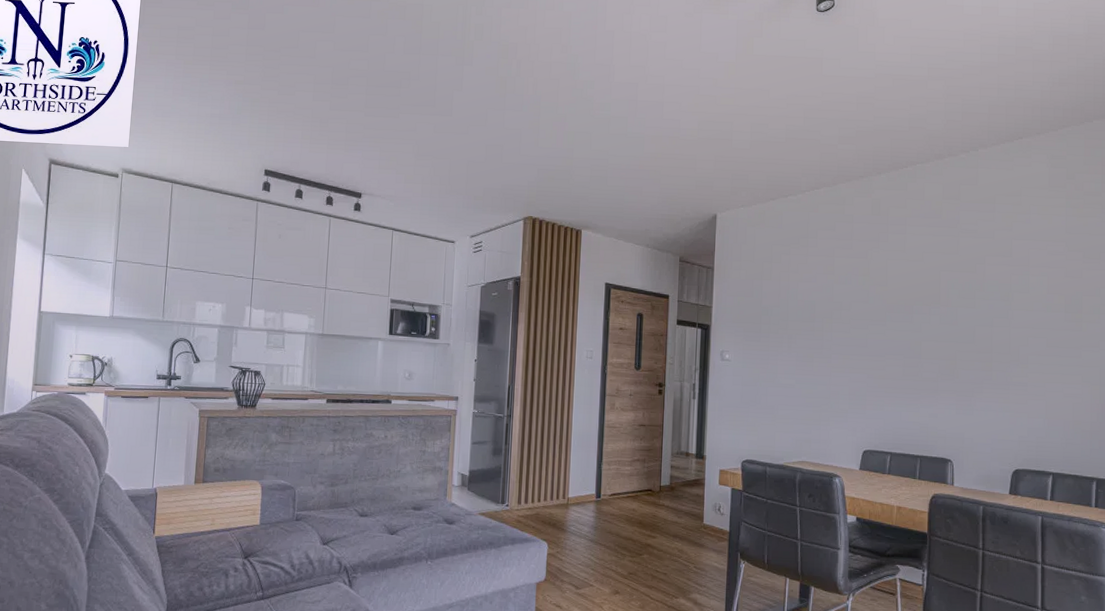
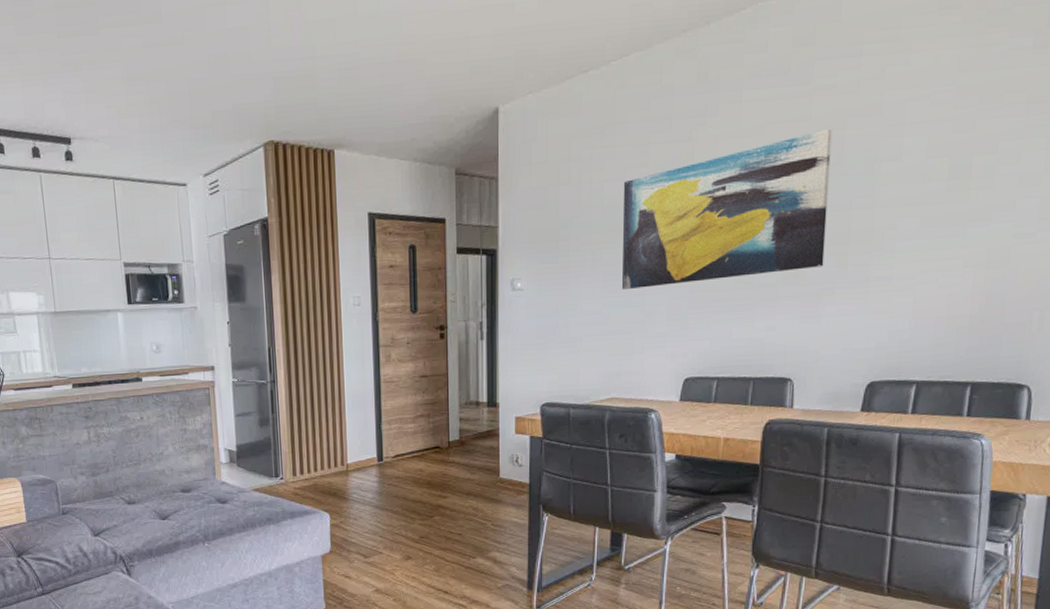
wall art: none [812,262,975,371] -> present [622,128,832,290]

